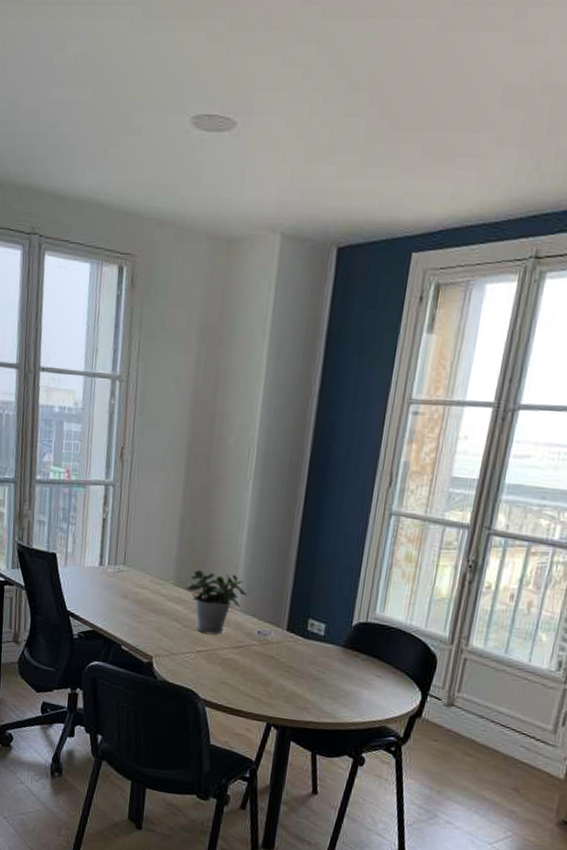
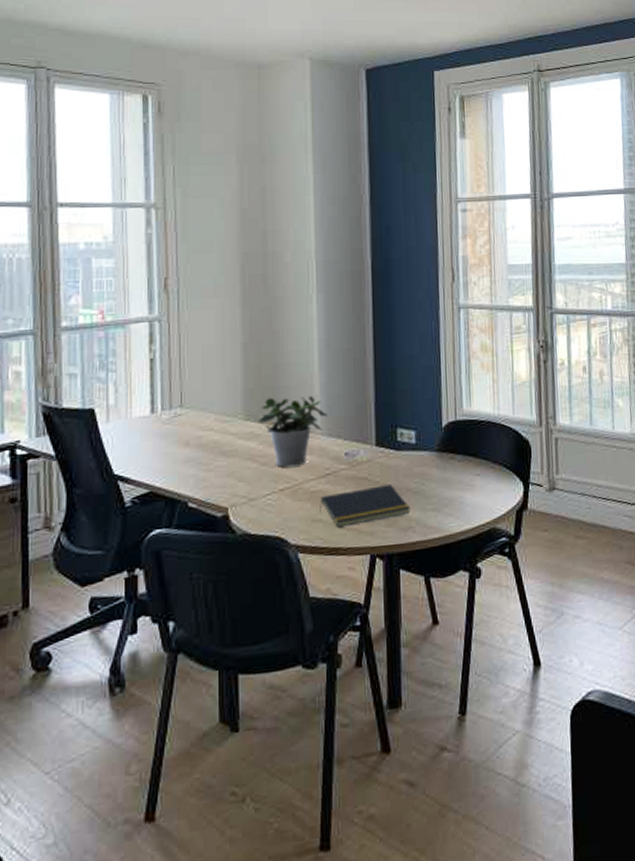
notepad: none [228,664,310,696] -> present [320,484,411,528]

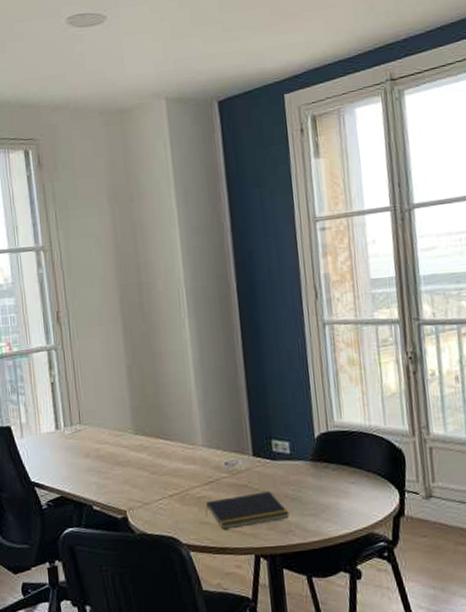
potted plant: present [258,395,328,467] -> none [145,411,207,475]

